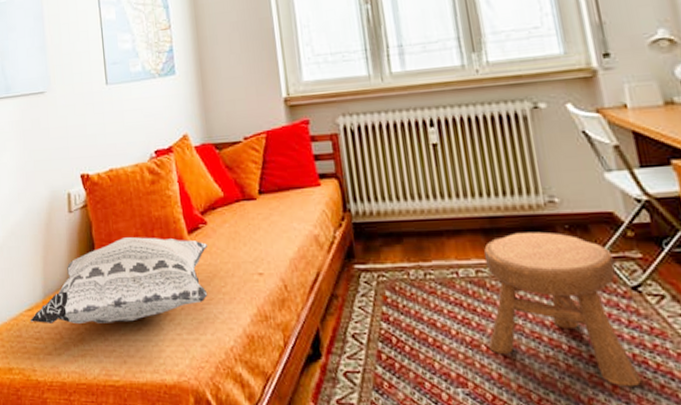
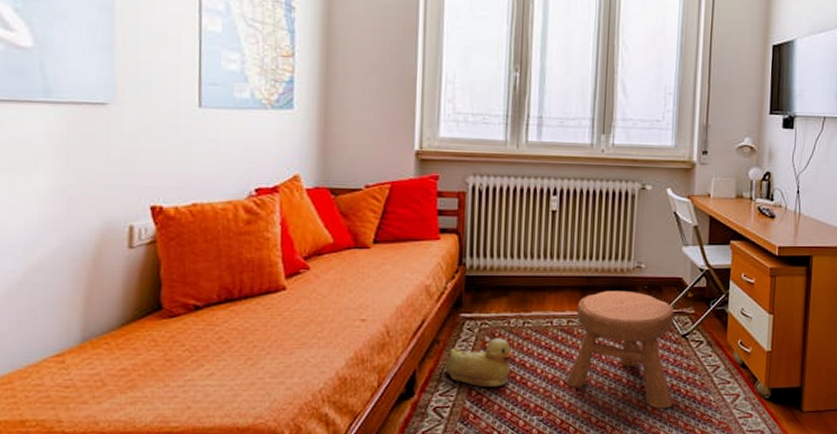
decorative pillow: present [30,237,208,325] -> none [58,279,308,371]
rubber duck: none [347,292,422,351] -> present [444,338,515,388]

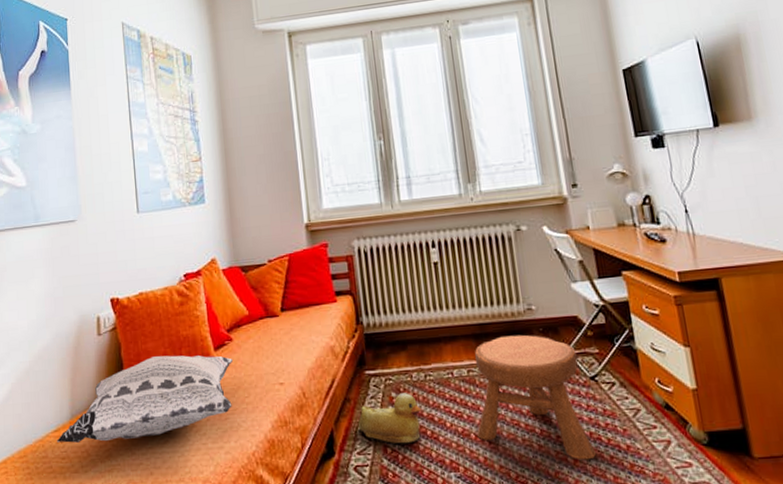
decorative pillow: none [58,279,308,371] -> present [56,355,234,443]

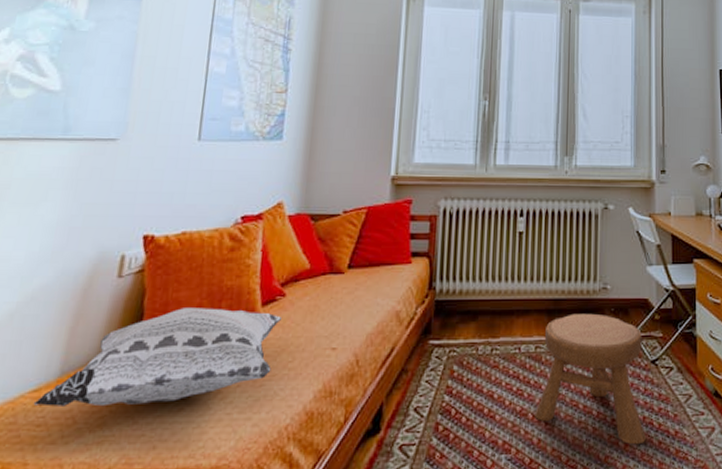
rubber duck: present [358,393,422,444] -> none [411,366,483,422]

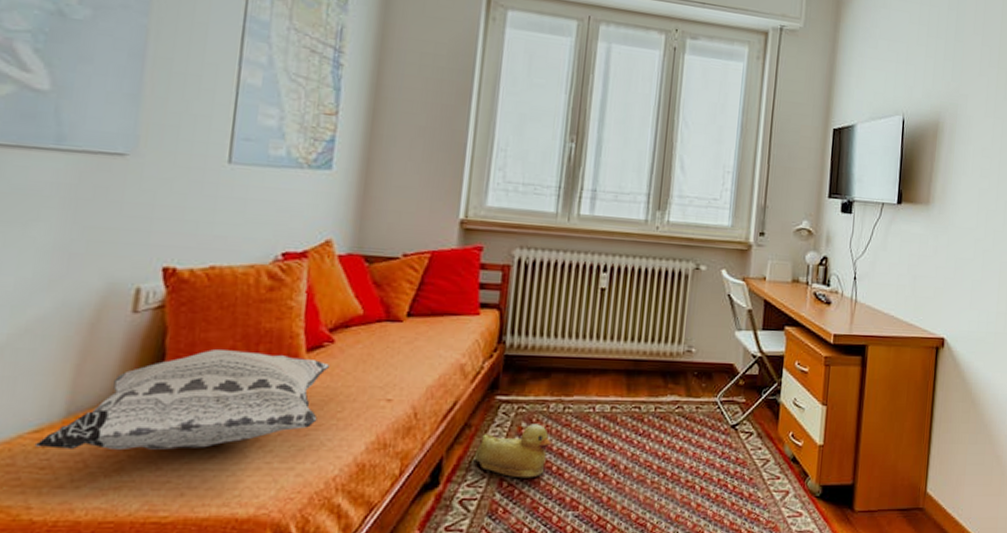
rubber duck: none [411,366,483,422] -> present [474,424,552,478]
stool: present [535,313,647,445] -> none [606,375,724,506]

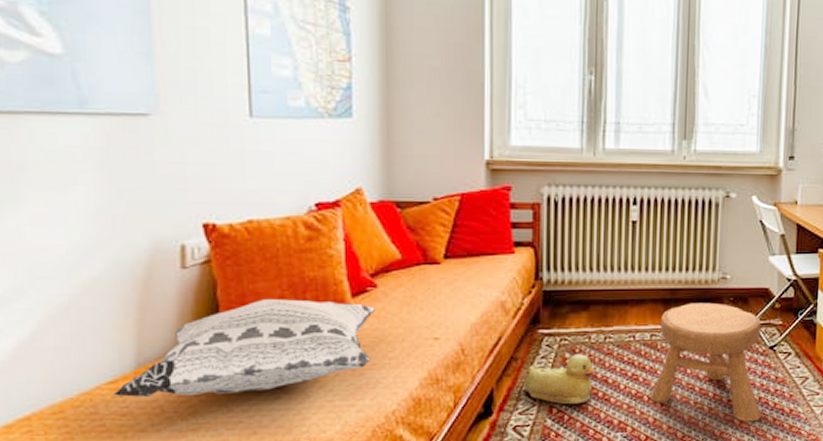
stool: none [606,375,724,506] -> present [650,302,762,422]

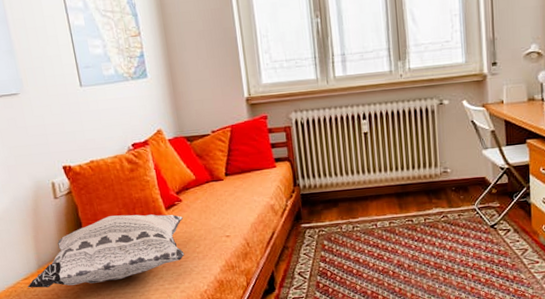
rubber duck: present [523,354,596,405] -> none [295,241,350,281]
stool: present [650,302,762,422] -> none [394,193,490,288]

